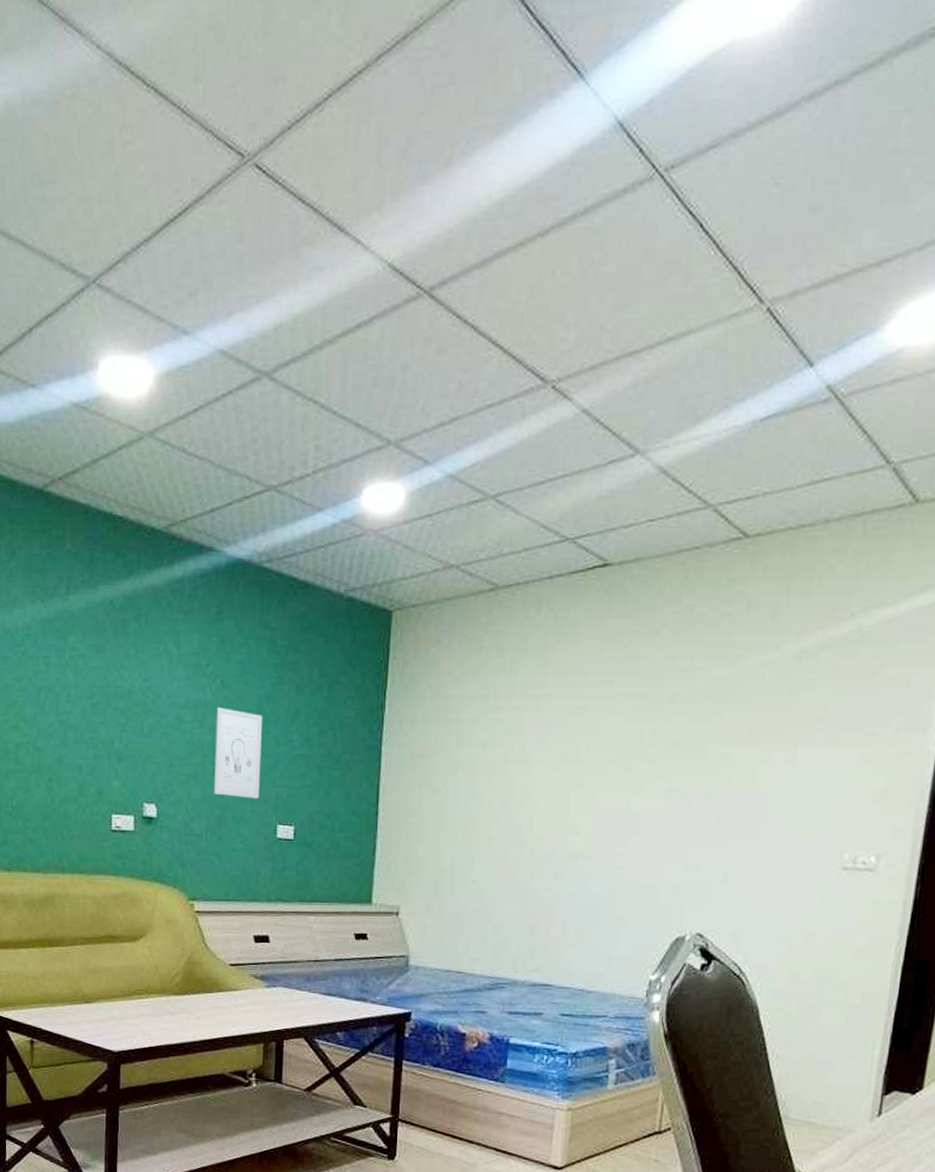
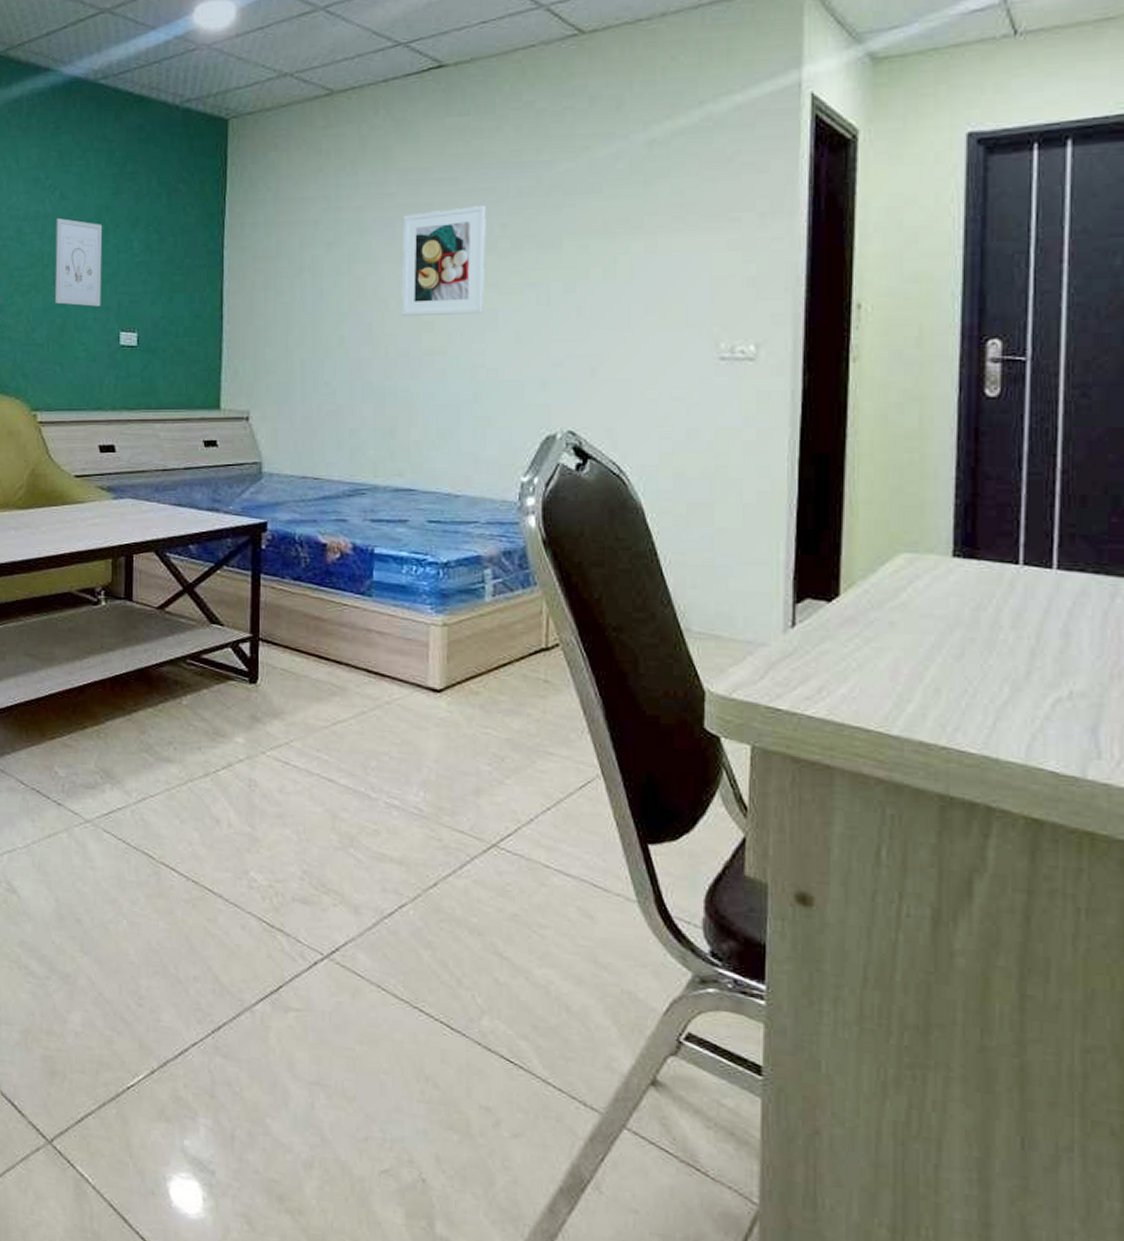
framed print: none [550,711,638,818] -> present [401,206,486,316]

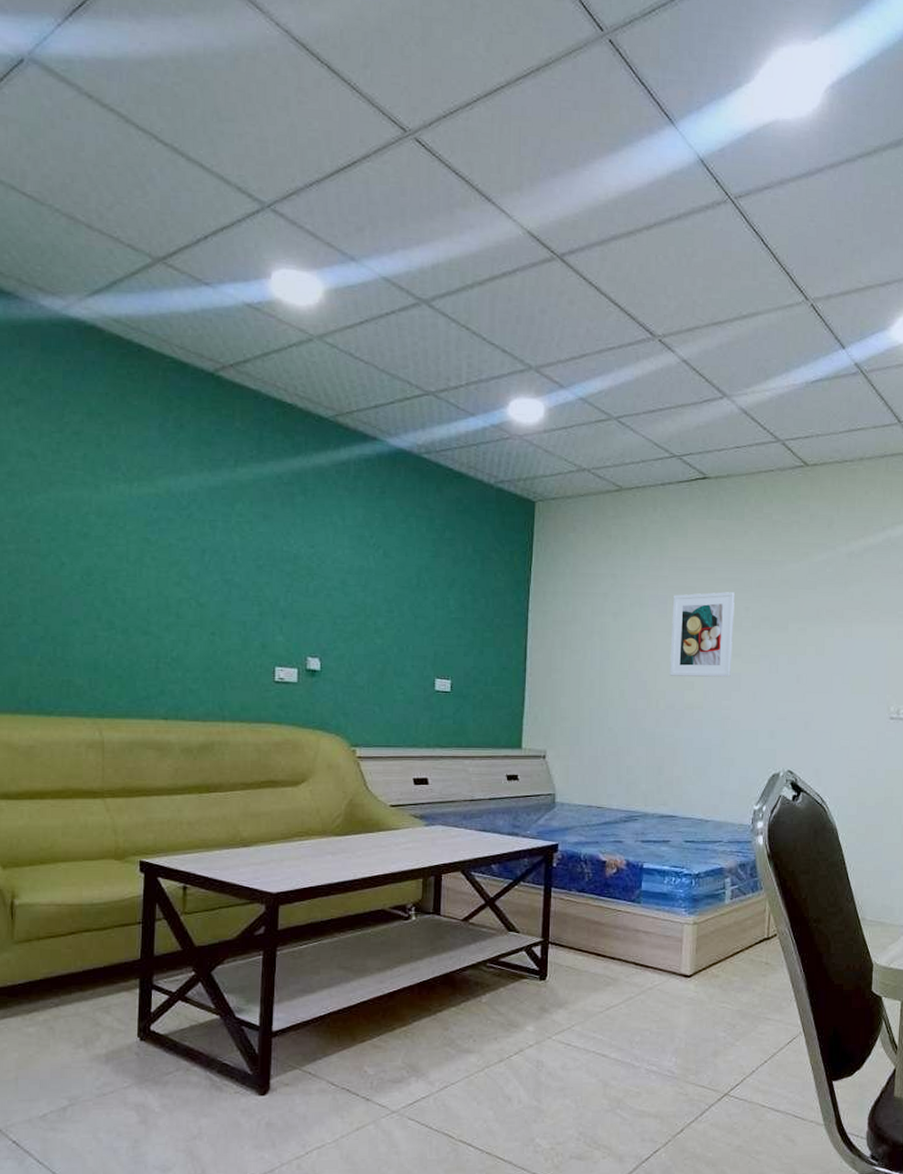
wall art: present [54,217,103,307] -> none [375,573,422,655]

